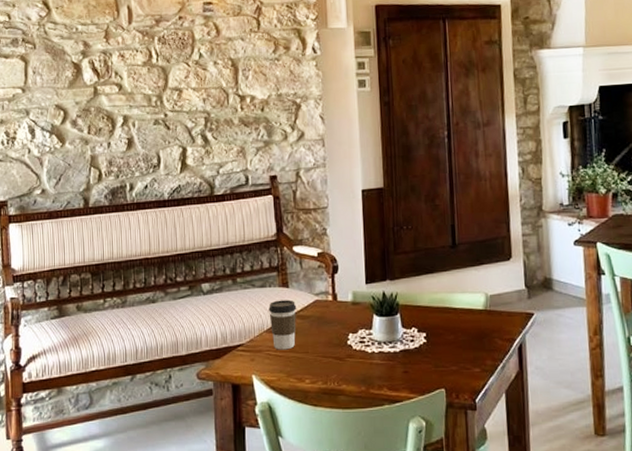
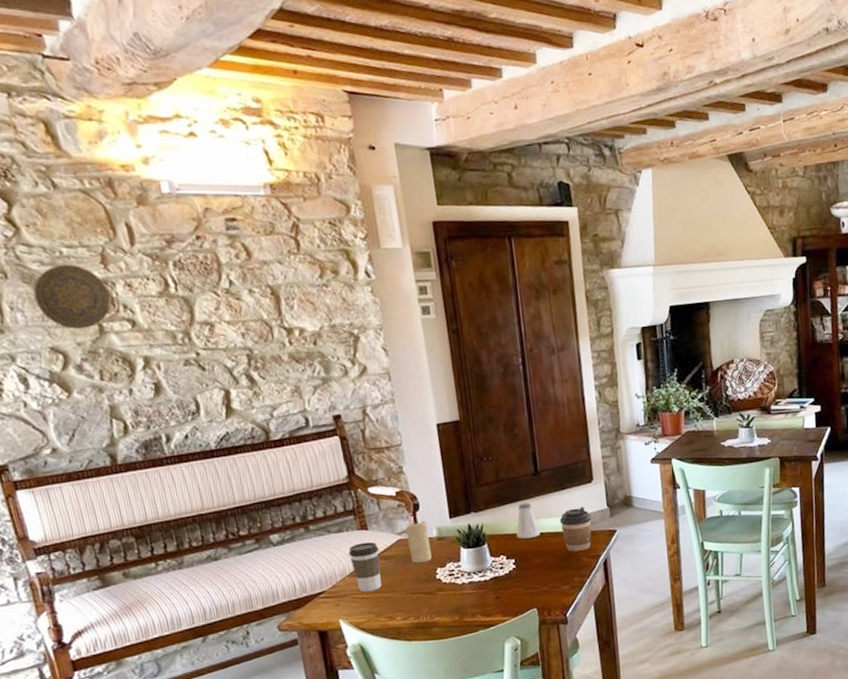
decorative plate: none [52,38,106,91] -> present [33,264,111,330]
candle: none [322,285,345,327] -> present [405,521,432,564]
saltshaker: none [429,275,454,313] -> present [516,503,541,539]
coffee cup: none [474,285,508,332] -> present [559,507,592,552]

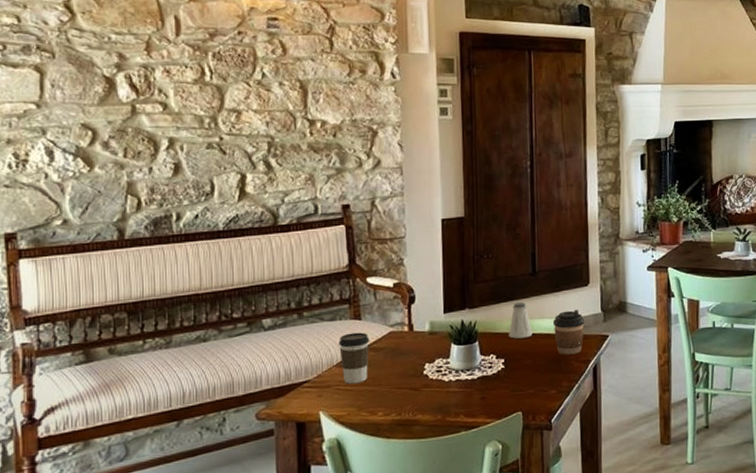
decorative plate: present [33,264,111,330] -> none [76,48,148,109]
candle: present [405,521,432,564] -> none [397,315,421,358]

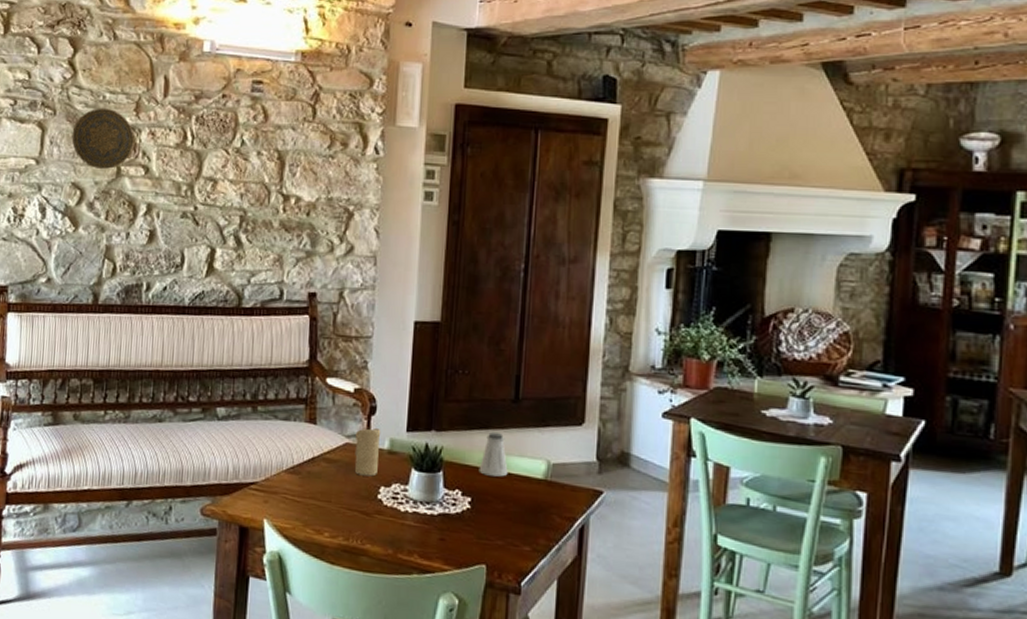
decorative plate: none [76,48,148,109] -> present [71,107,134,170]
coffee cup: present [339,332,370,384] -> none [290,437,323,496]
candle: none [397,315,421,358] -> present [354,428,381,477]
coffee cup: present [552,310,585,355] -> none [533,452,575,508]

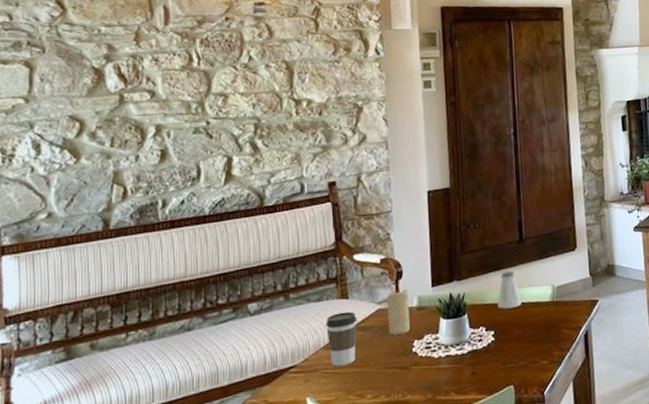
decorative plate: present [71,107,134,170] -> none [65,40,136,100]
coffee cup: none [290,437,323,496] -> present [326,311,358,367]

